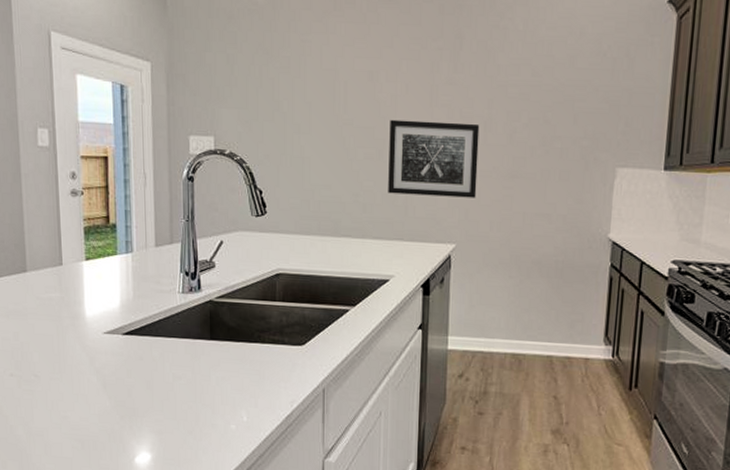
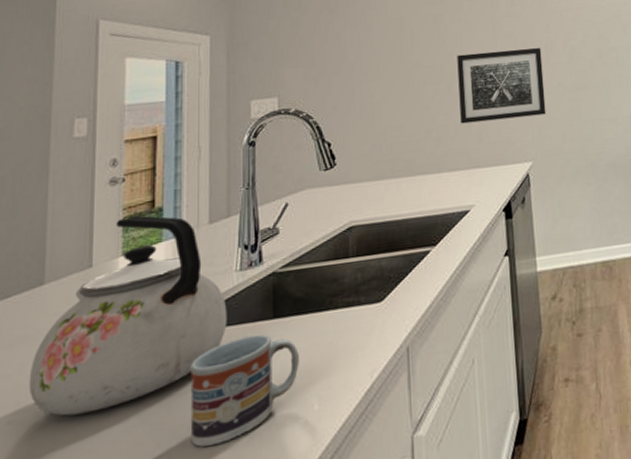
kettle: none [22,227,172,381] -> present [28,215,227,416]
cup: none [143,349,231,429] -> present [189,334,299,448]

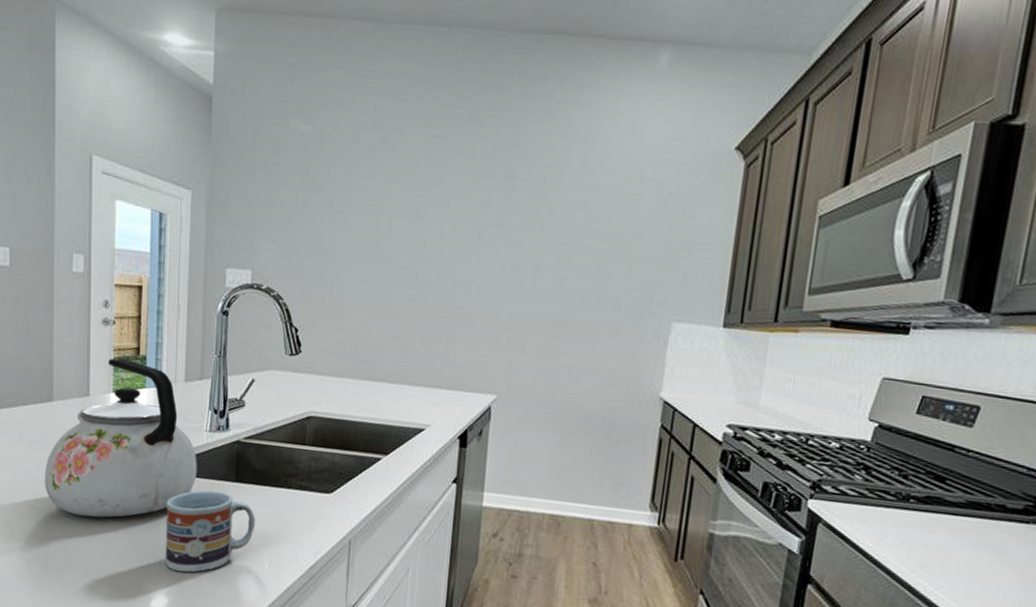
wall art: present [457,48,547,124] -> none [428,260,529,348]

